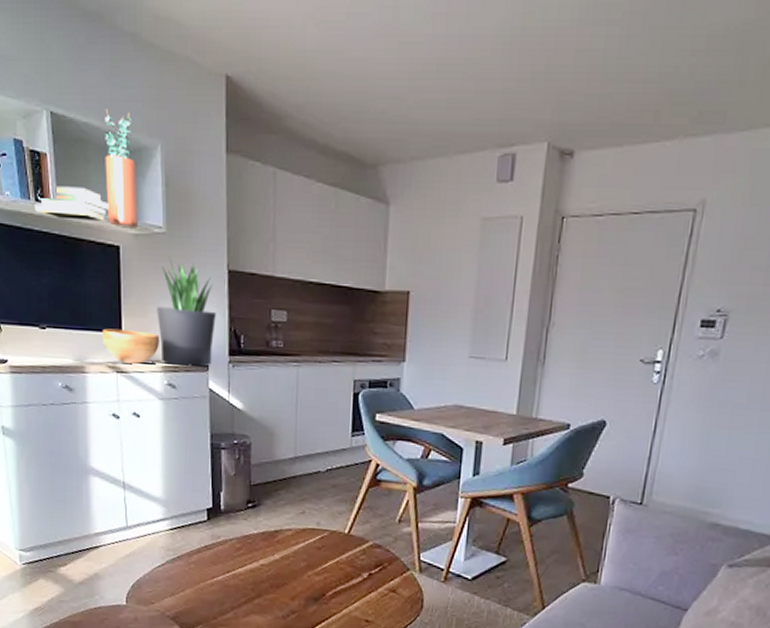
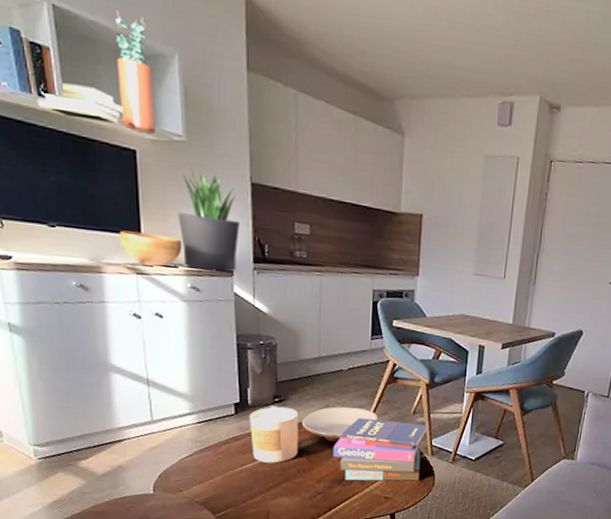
candle: none [221,511,273,576] -> present [249,406,299,463]
bowl: none [275,513,359,554] -> present [301,407,379,442]
books: none [308,526,416,603] -> present [333,418,428,481]

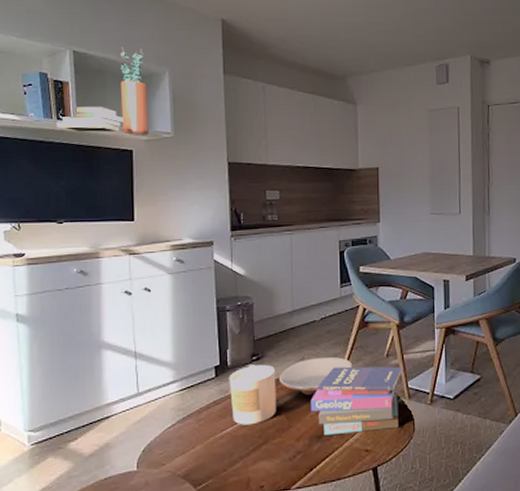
bowl: present [119,230,181,268] -> none [115,217,168,247]
planter: present [178,167,240,273] -> none [166,157,218,244]

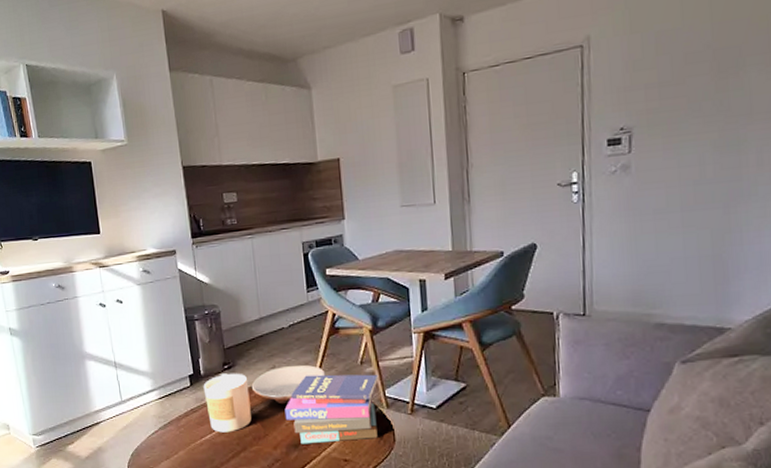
books: present [56,106,124,133] -> none [20,119,80,149]
vase: present [120,47,150,137] -> none [69,52,105,148]

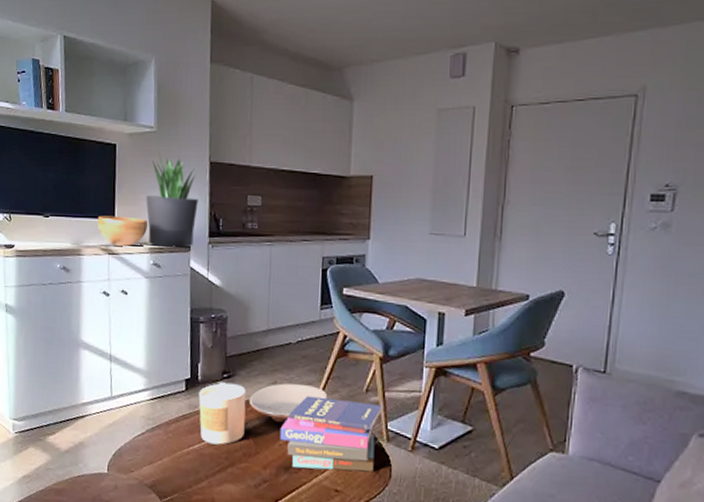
bowl: none [83,229,132,259] -> present [97,215,147,247]
planter: none [127,165,178,255] -> present [146,153,198,249]

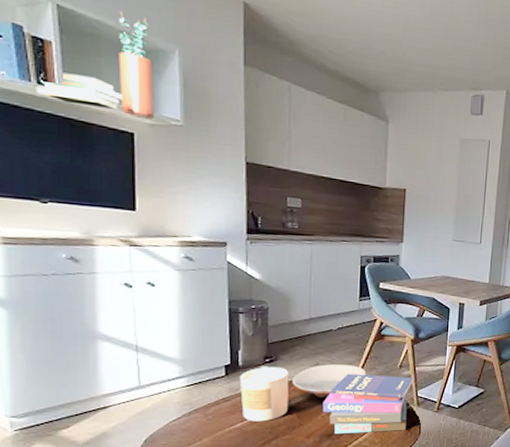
books: none [46,96,109,123] -> present [36,72,123,109]
bowl: present [97,215,147,247] -> none [113,205,176,240]
vase: none [106,31,134,130] -> present [118,11,155,121]
planter: present [146,153,198,249] -> none [173,148,234,243]

